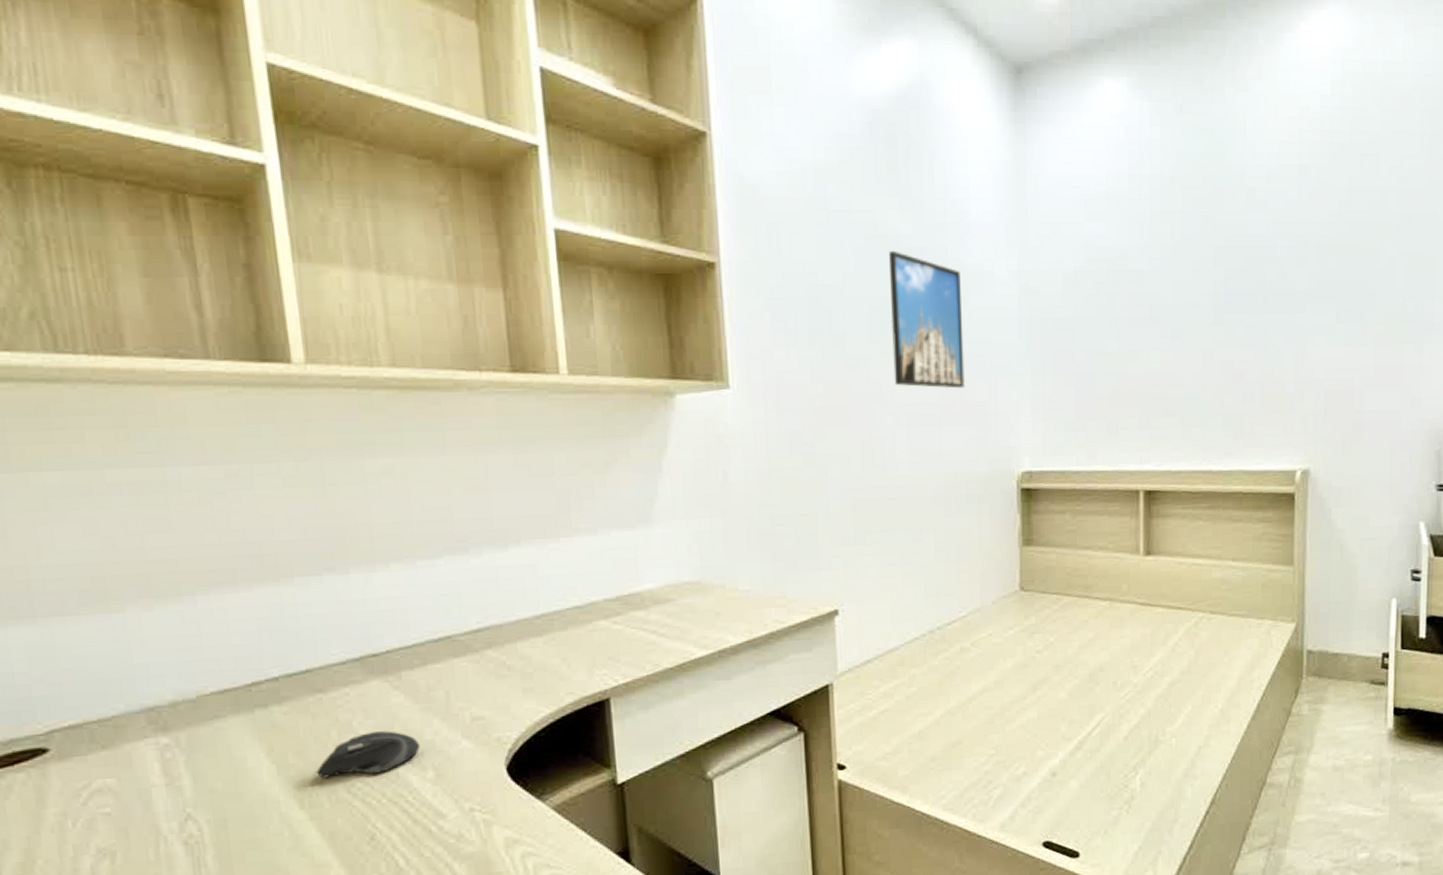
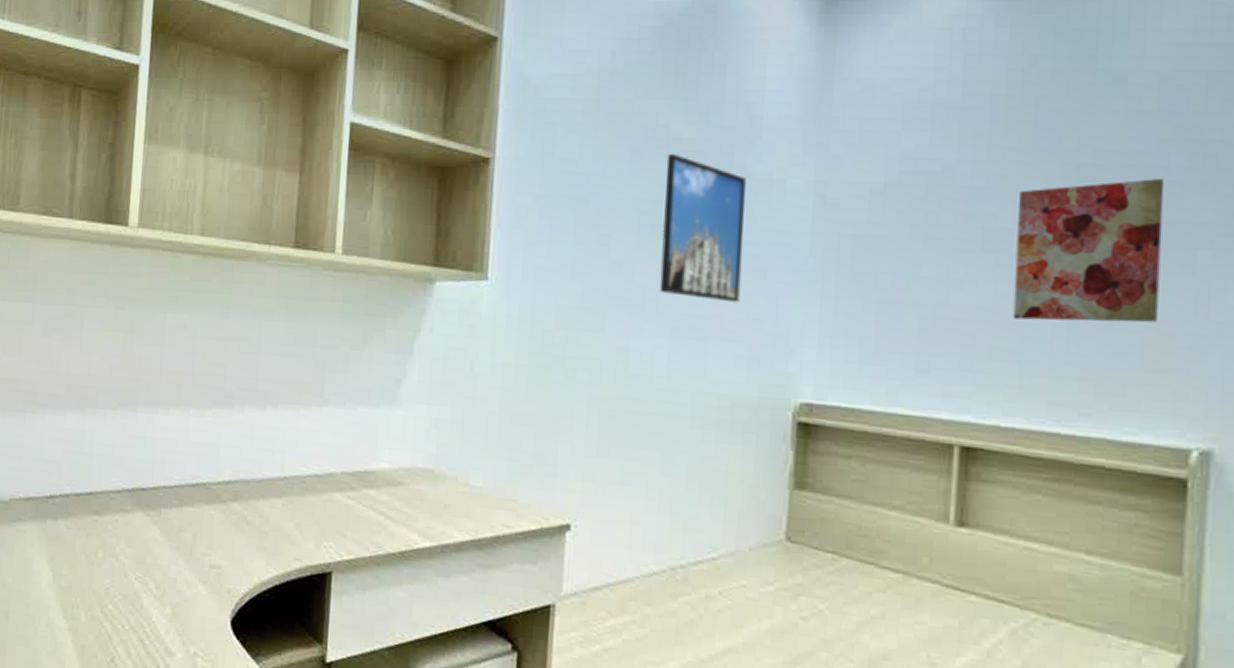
computer mouse: present [316,731,420,778] -> none [81,559,164,600]
wall art: none [1175,257,1274,381] -> present [1012,179,1165,323]

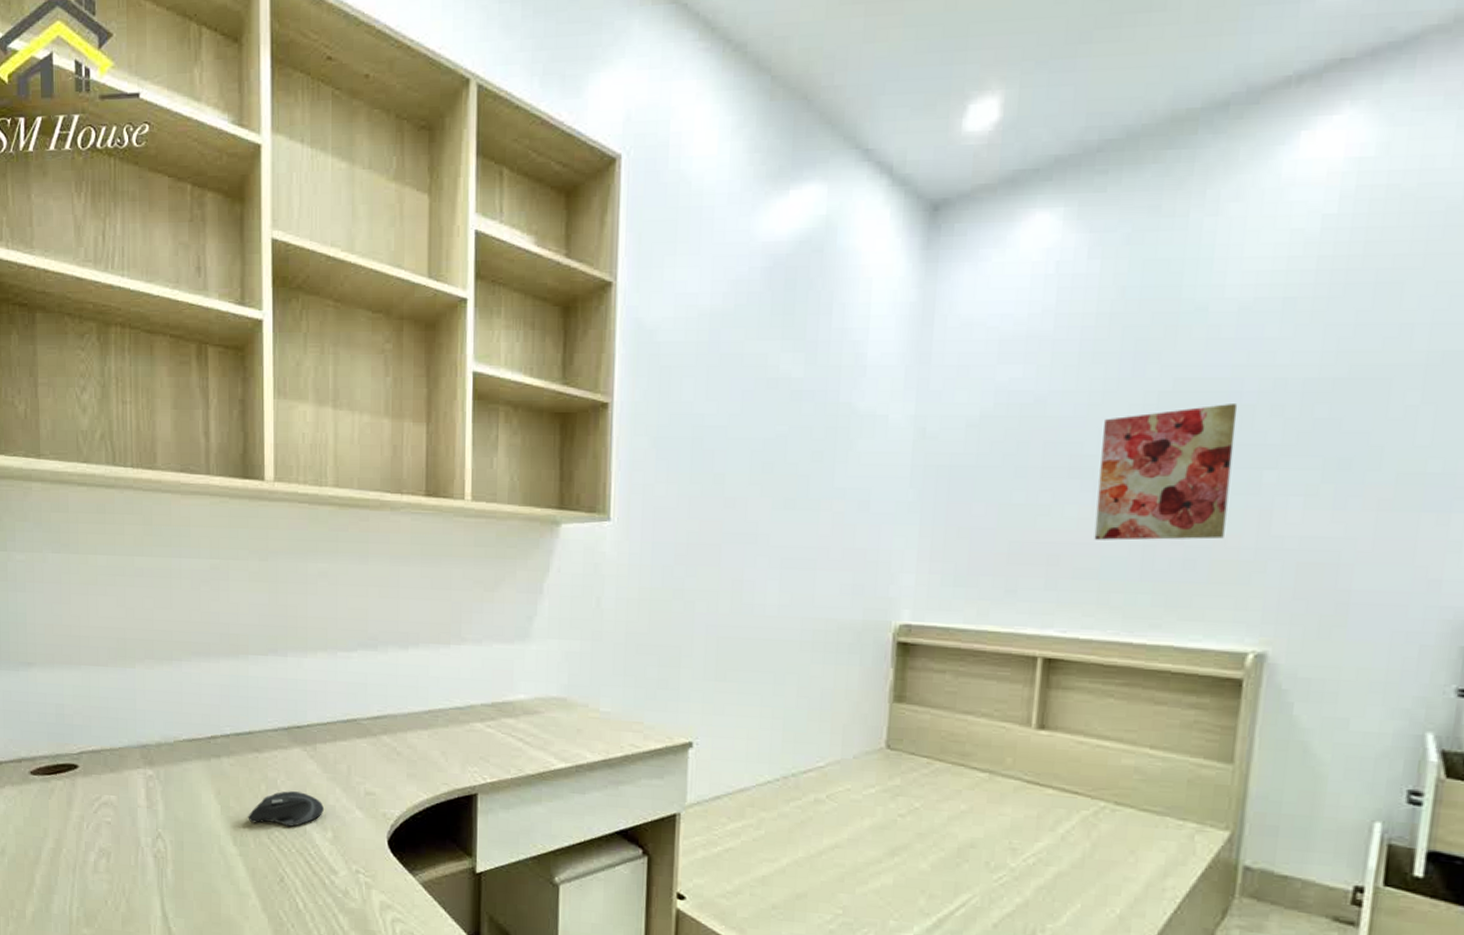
computer mouse: none [81,559,164,600] -> present [248,791,324,827]
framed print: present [659,153,746,303] -> none [770,393,851,534]

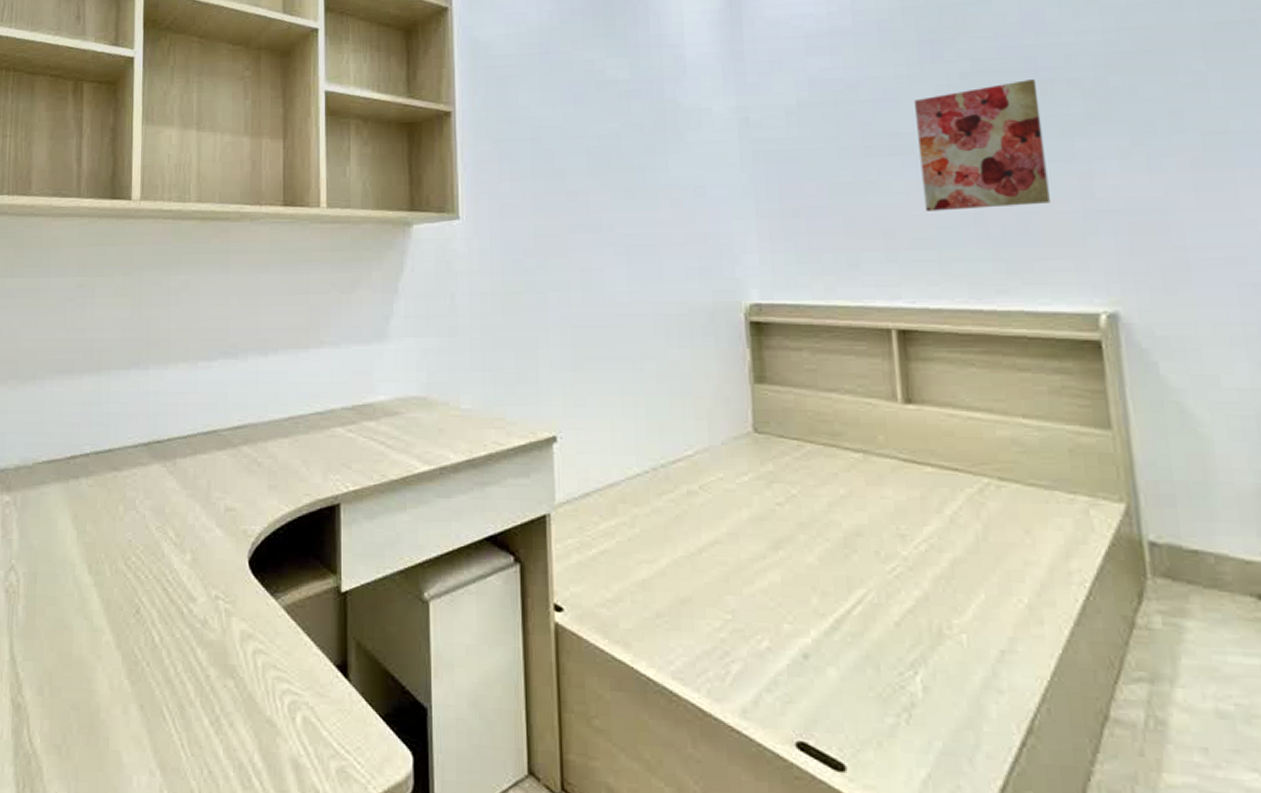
computer mouse: present [248,791,324,827] -> none [104,511,183,550]

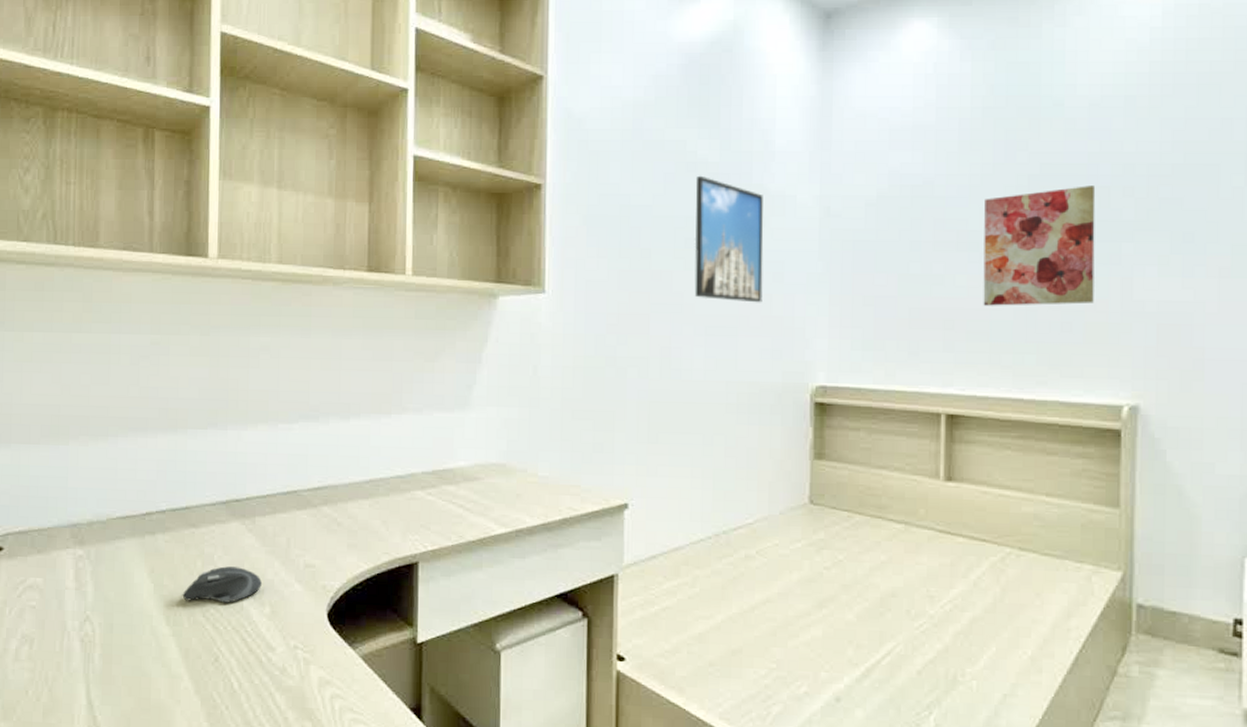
computer mouse: none [104,511,183,550] -> present [182,566,262,603]
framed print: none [606,93,685,220] -> present [694,175,764,303]

